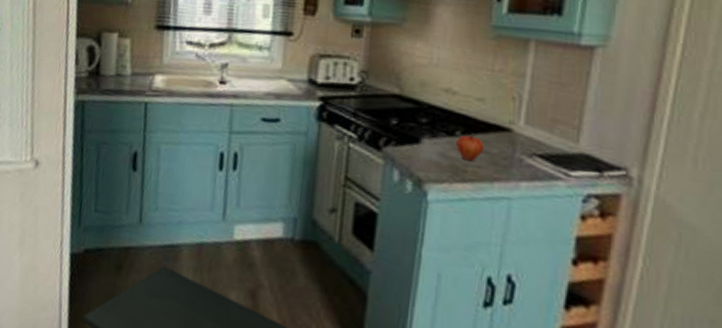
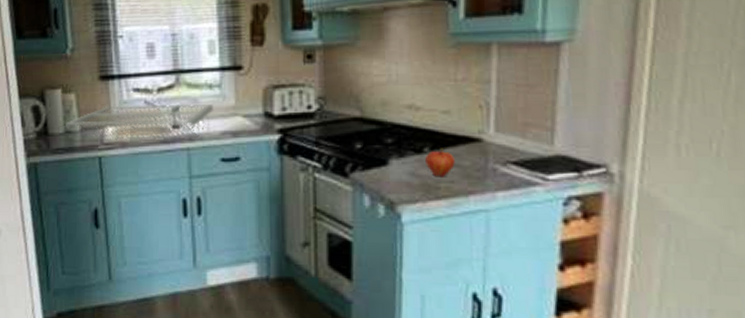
dish rack: none [117,55,261,98] -> present [66,104,213,141]

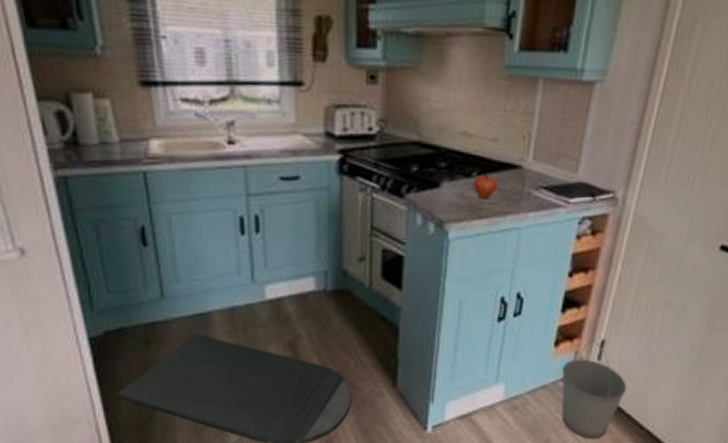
dish rack: present [66,104,213,141] -> none [100,116,272,158]

